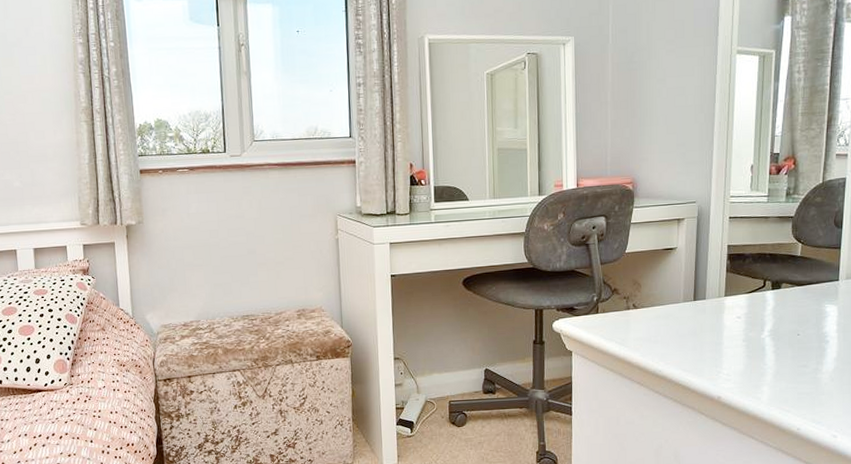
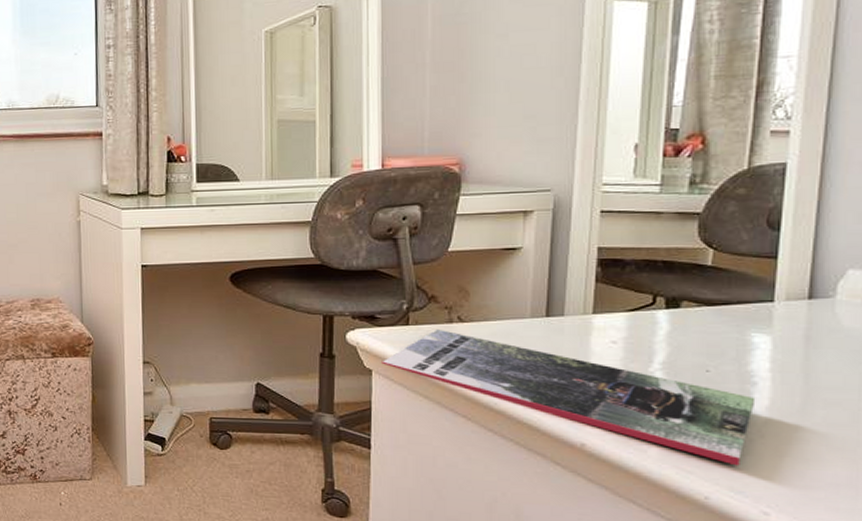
magazine: none [579,315,827,404] -> present [381,330,754,466]

